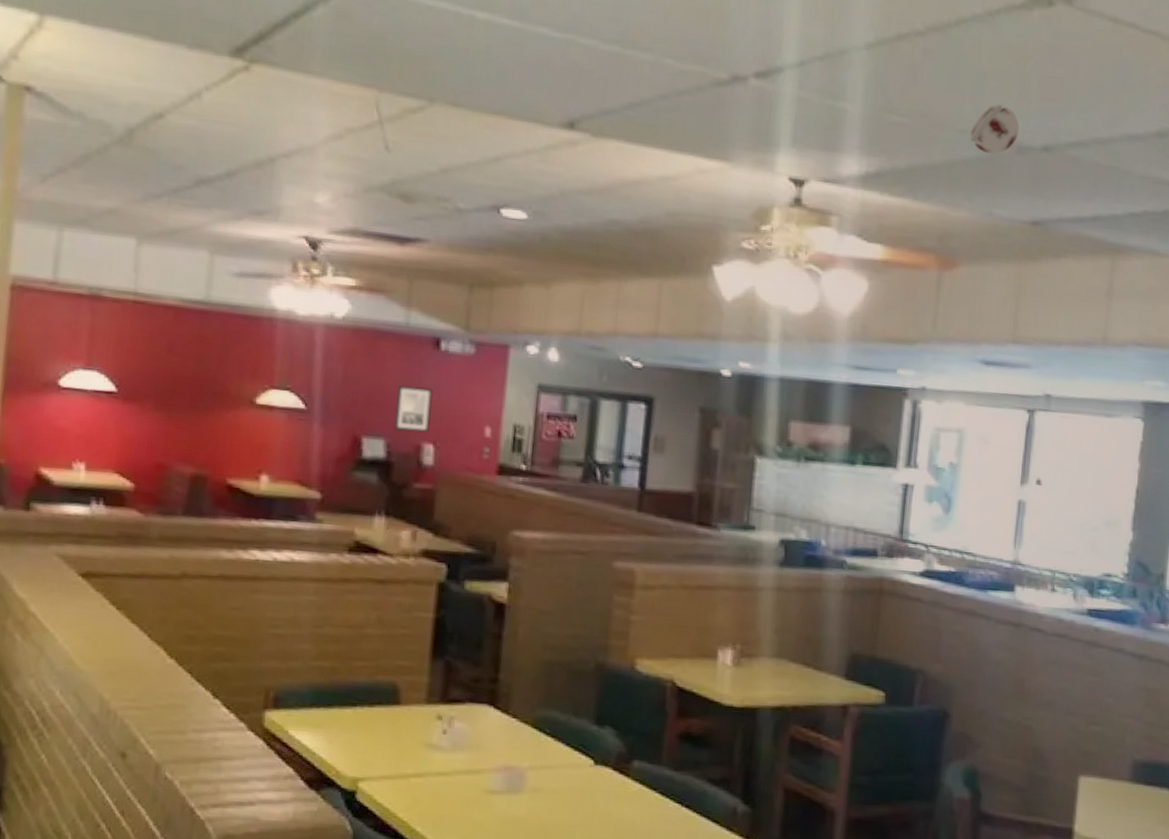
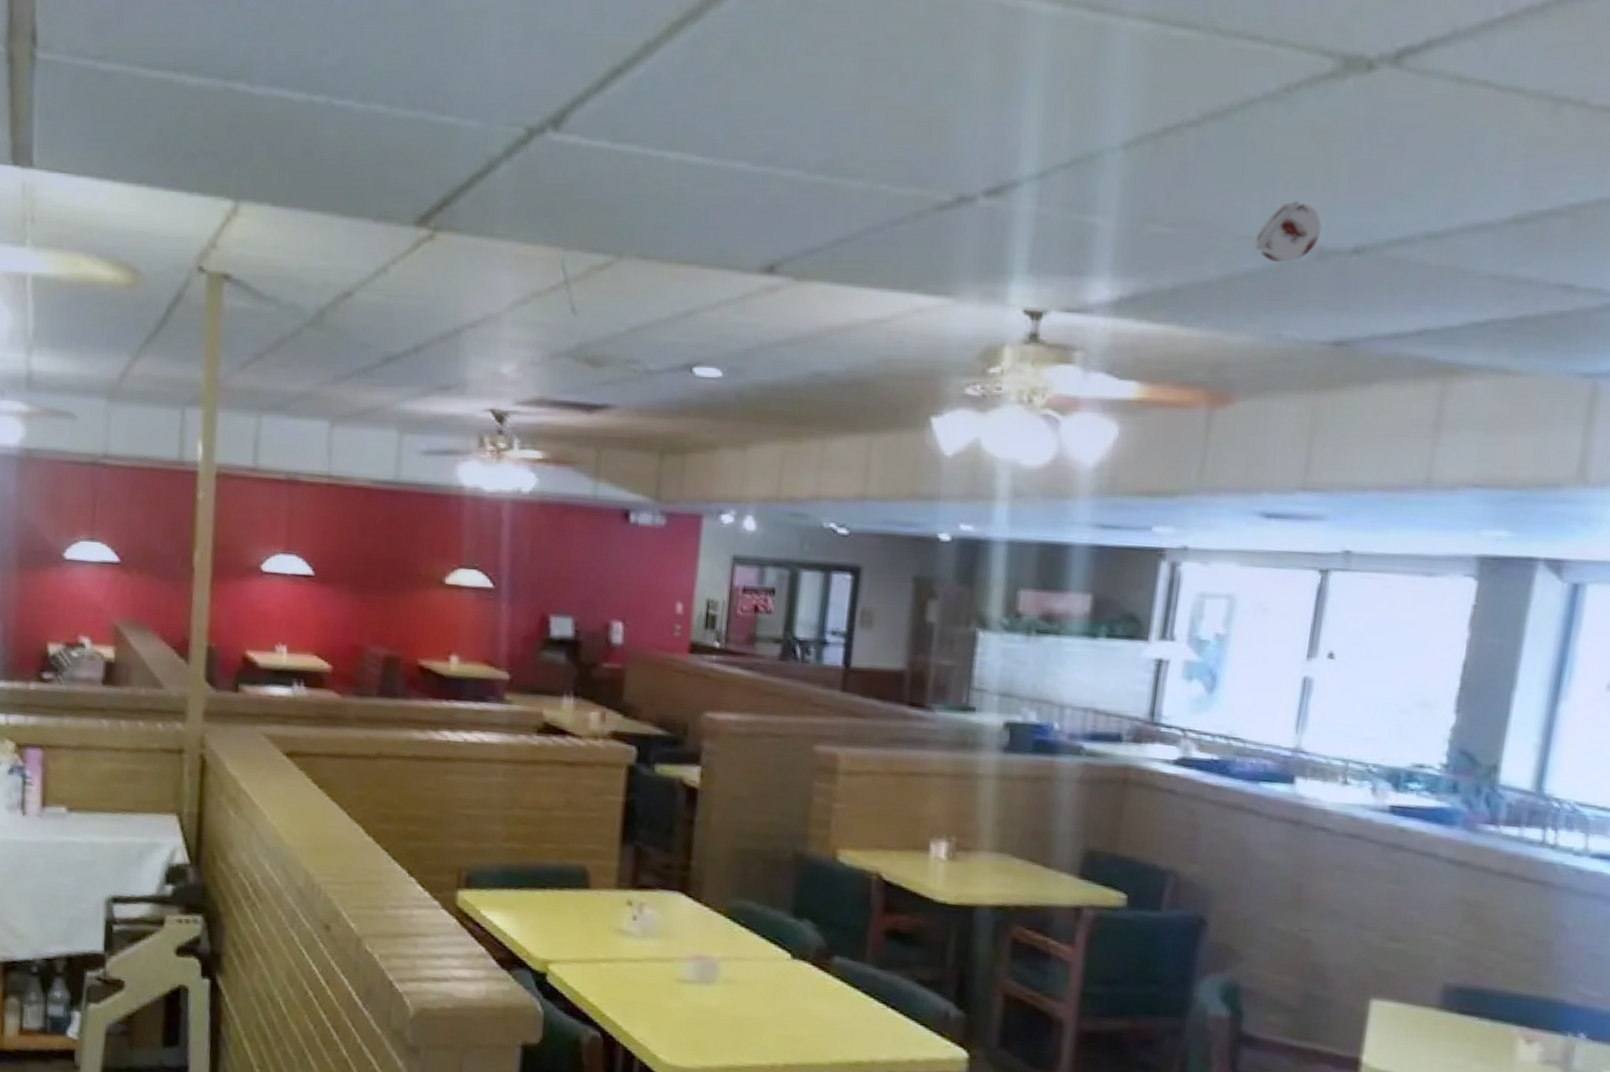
wall art: present [394,384,433,433] -> none [582,560,622,611]

